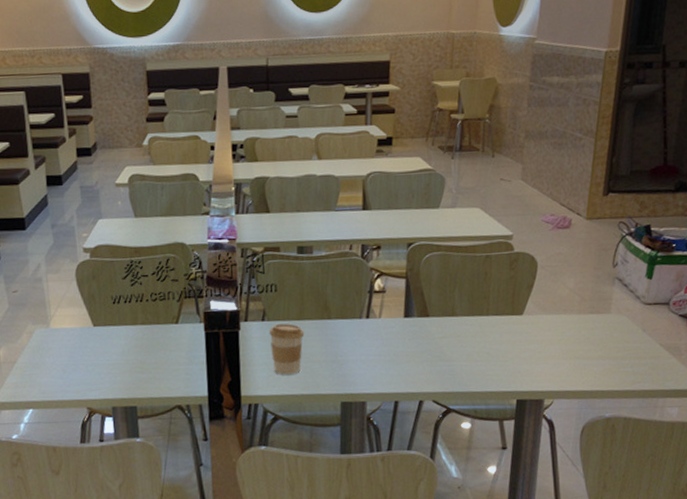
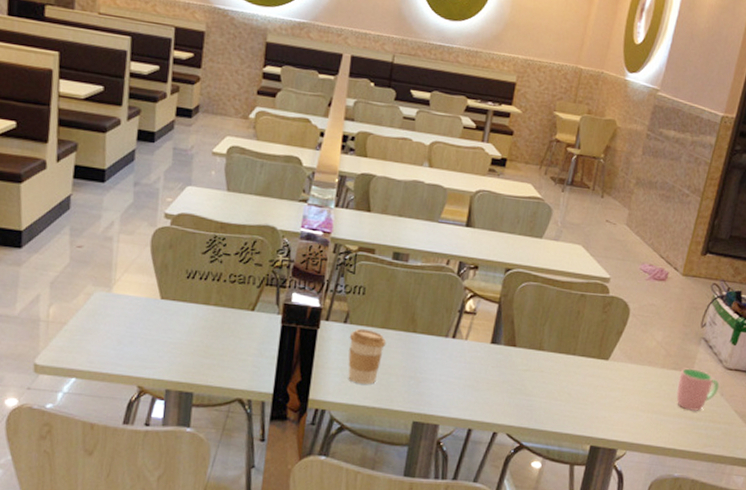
cup: none [596,309,640,351] -> present [676,368,720,411]

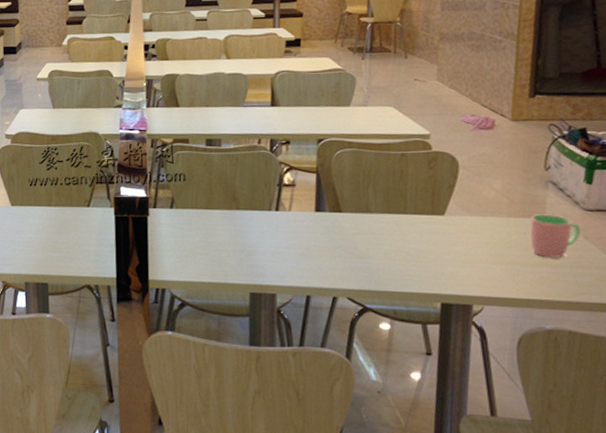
coffee cup: present [348,328,387,385] -> none [177,211,213,262]

